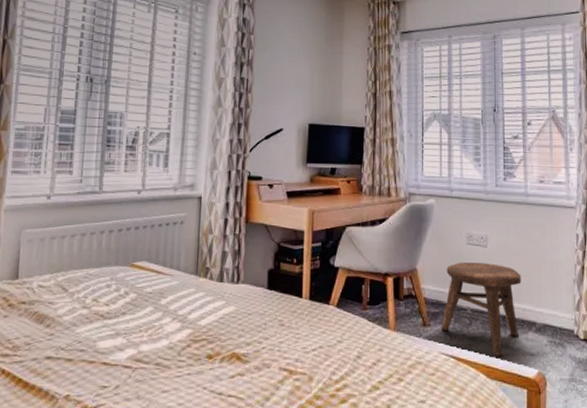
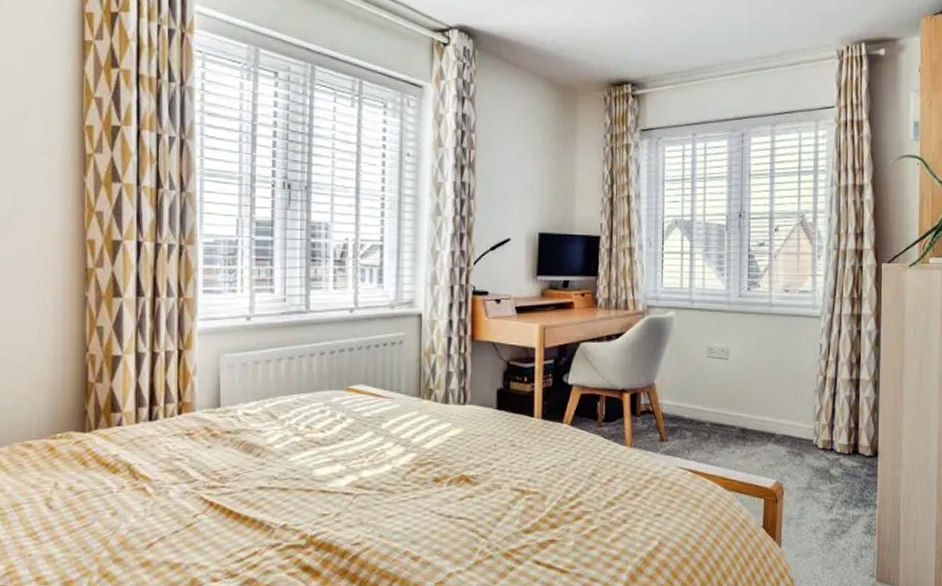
stool: present [441,262,521,356] -> none [679,376,762,468]

